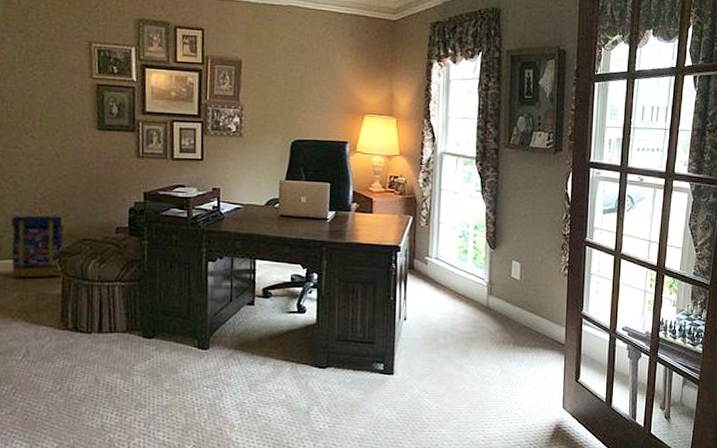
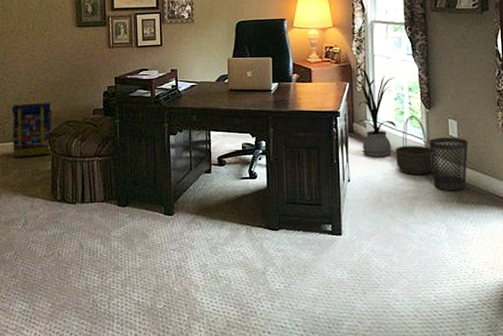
house plant: none [417,199,462,297] -> present [356,66,396,158]
basket: none [455,255,495,317] -> present [395,115,434,176]
wastebasket: none [490,278,530,334] -> present [429,137,468,191]

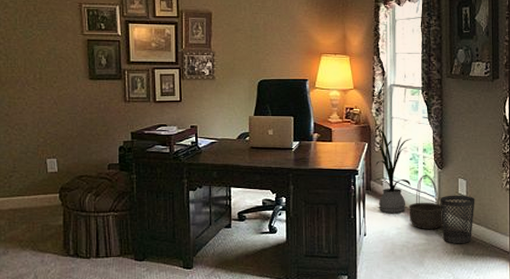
backpack: present [12,103,53,157] -> none [18,156,64,212]

